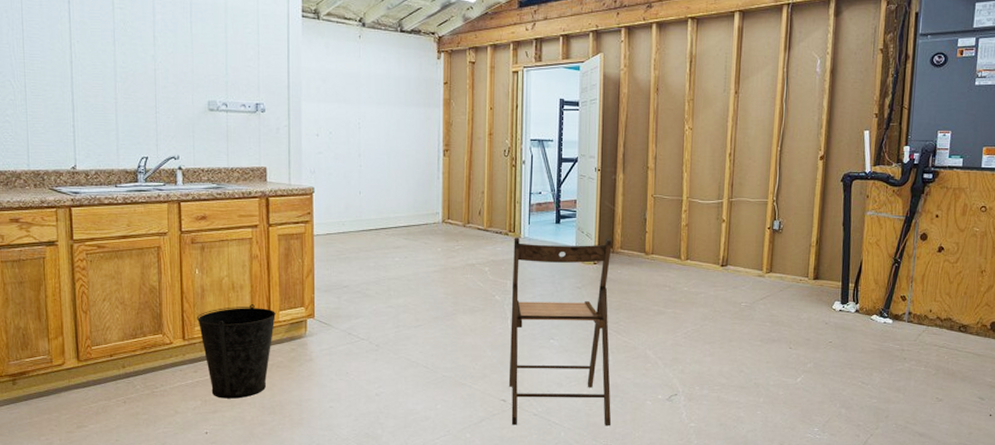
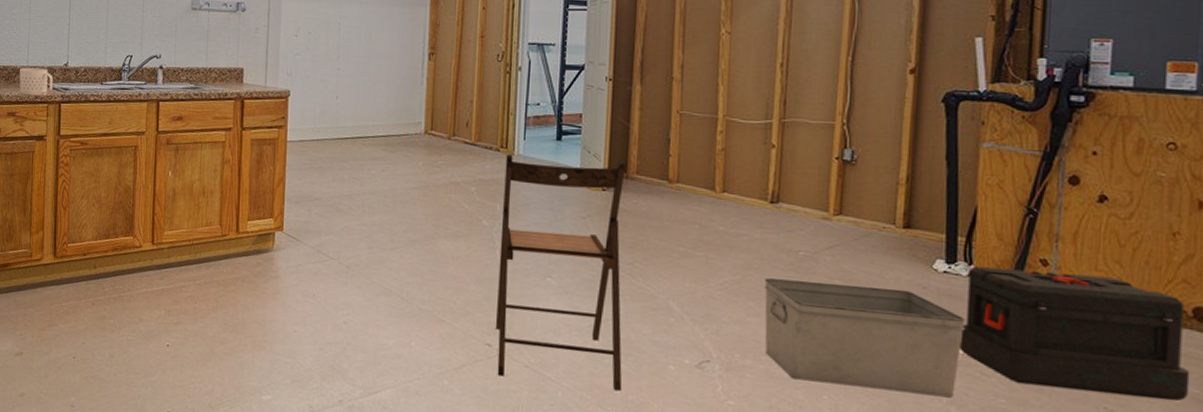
mug: none [20,172,61,201] -> present [19,68,54,96]
bucket: present [196,304,276,399] -> none [166,211,244,312]
storage bin: none [716,325,854,403] -> present [764,278,967,398]
toolbox: none [848,304,987,389] -> present [960,266,1191,402]

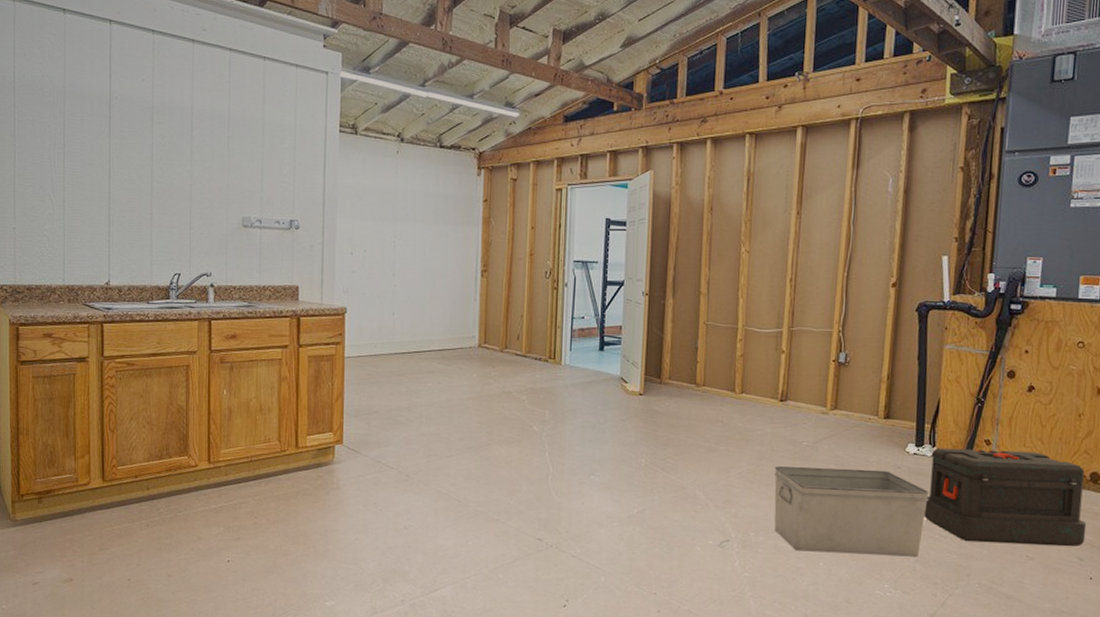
mug: present [19,68,54,96] -> none [55,287,94,317]
folding chair: present [495,154,626,392] -> none [545,365,660,572]

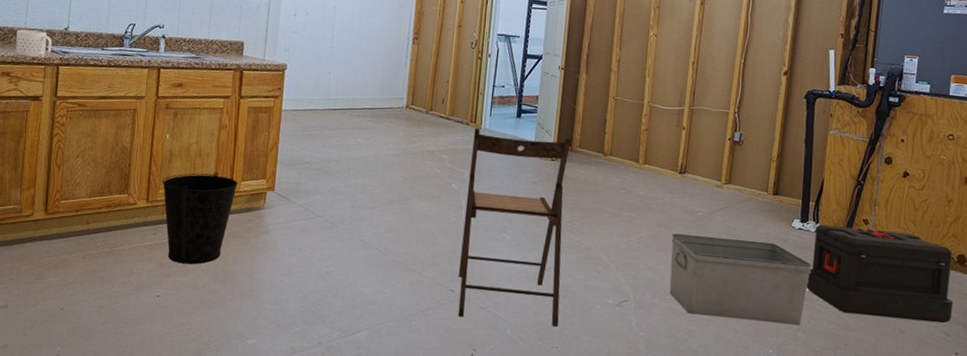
mug: none [55,287,94,317] -> present [15,29,52,58]
bucket: none [222,428,303,526] -> present [162,172,238,265]
folding chair: none [545,365,660,572] -> present [458,128,571,327]

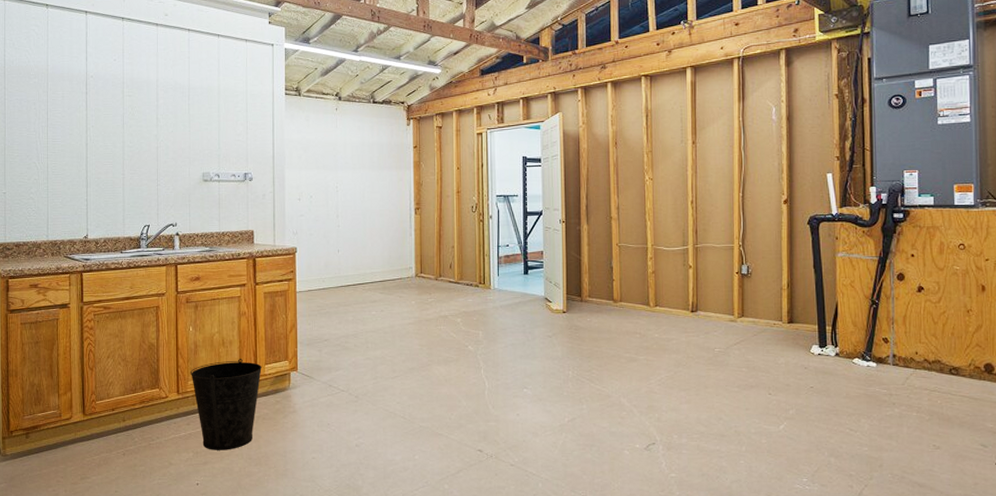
mug: present [15,29,52,58] -> none [40,242,74,268]
folding chair: present [458,128,571,327] -> none [484,287,590,477]
storage bin: present [669,233,813,325] -> none [691,371,837,451]
toolbox: present [806,224,954,324] -> none [833,347,987,435]

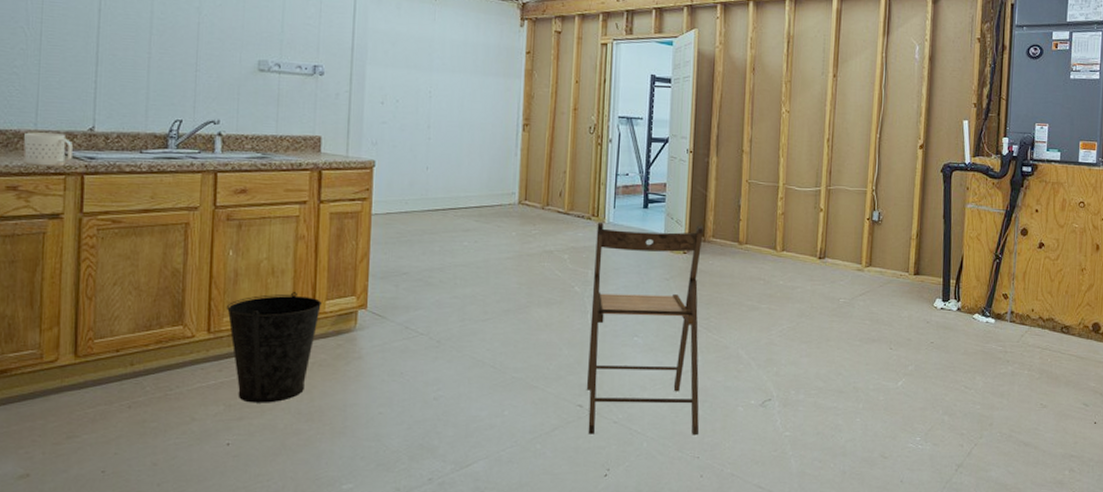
mug: none [40,242,74,268] -> present [23,132,74,167]
folding chair: none [484,287,590,477] -> present [586,222,704,436]

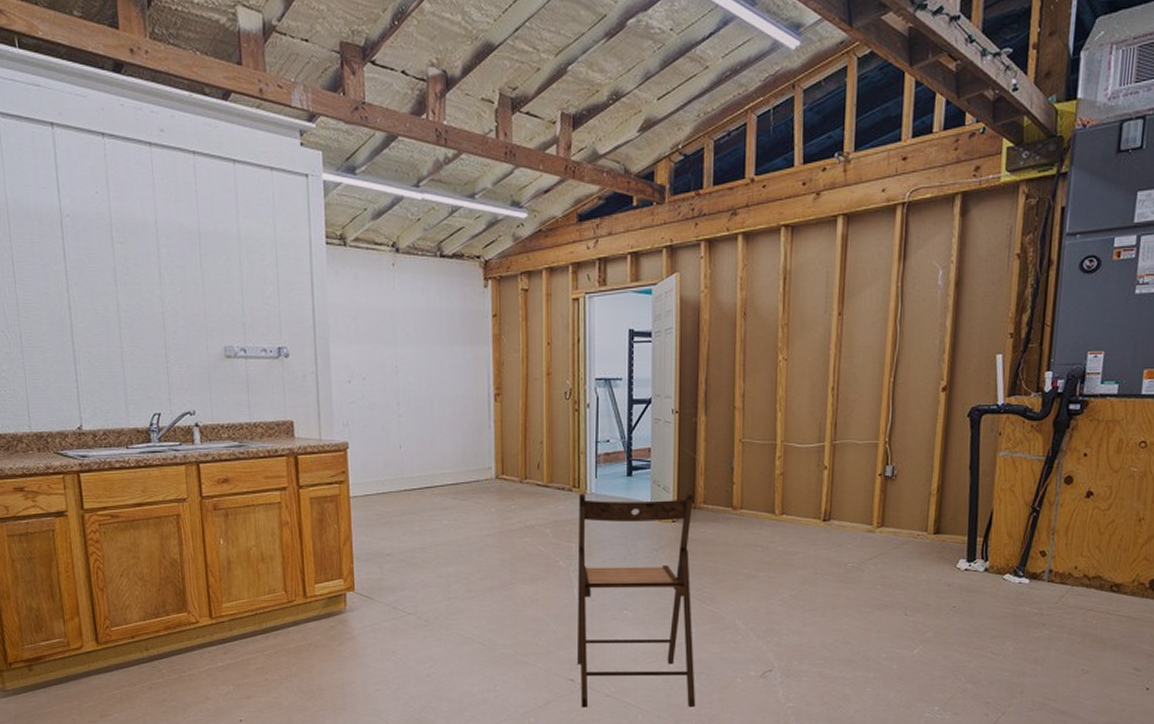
mug: present [23,132,74,167] -> none [22,434,68,467]
bucket: present [226,292,321,403] -> none [223,577,311,683]

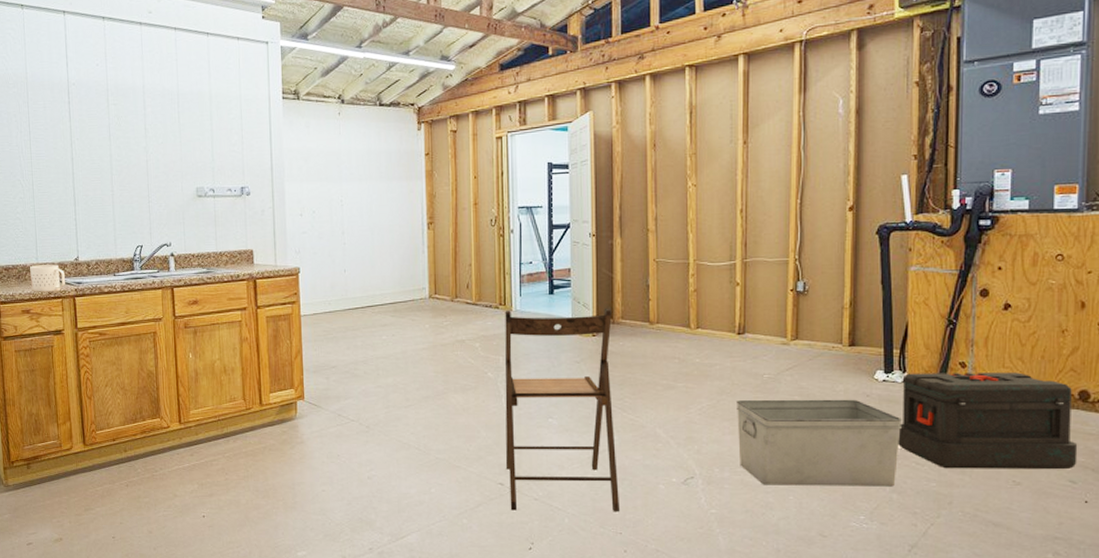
mug: none [22,434,68,467] -> present [30,264,66,292]
storage bin: none [818,588,982,677] -> present [735,399,903,487]
toolbox: none [976,561,1145,658] -> present [898,372,1078,470]

